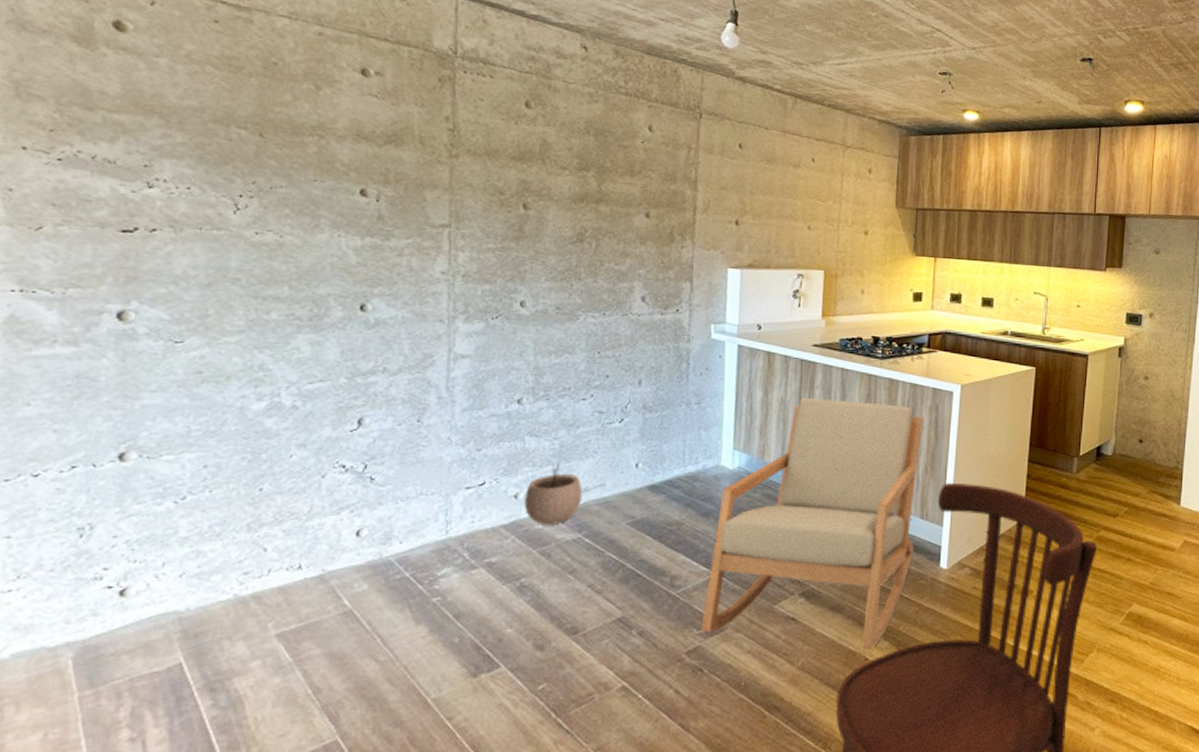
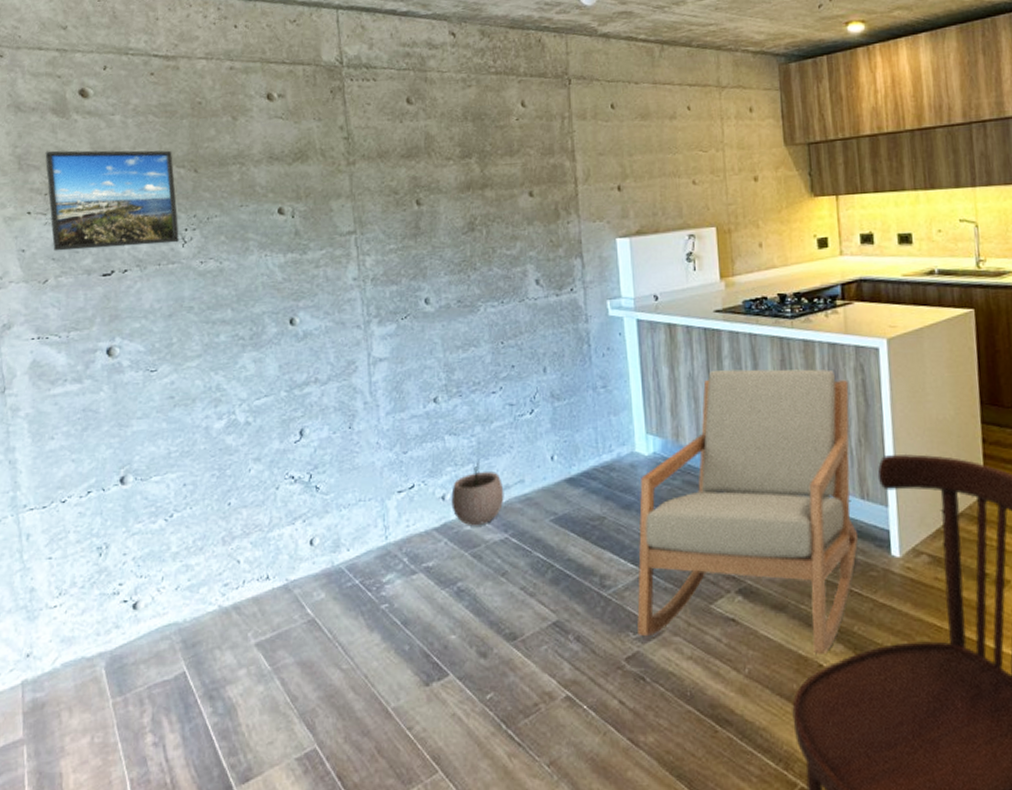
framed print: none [54,82,233,208] -> present [45,150,179,251]

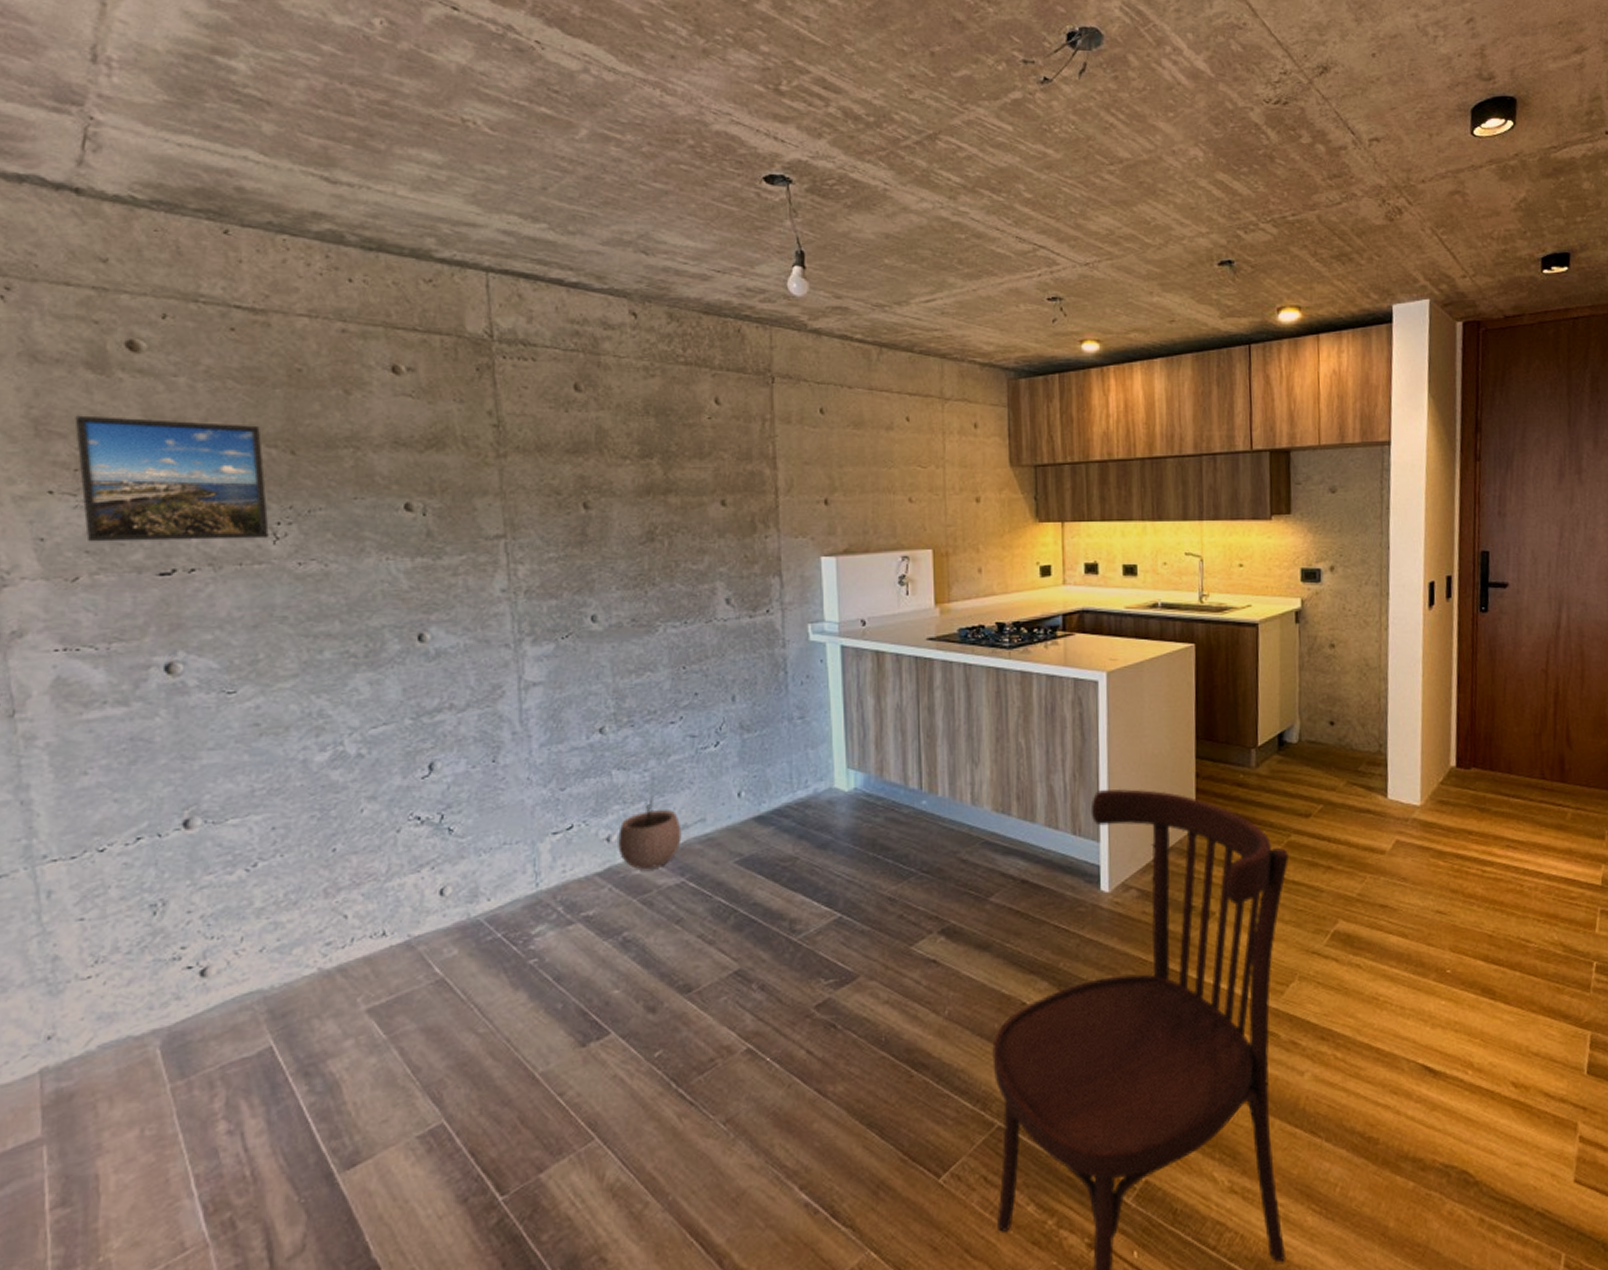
chair: present [637,369,859,654] -> none [830,701,1069,992]

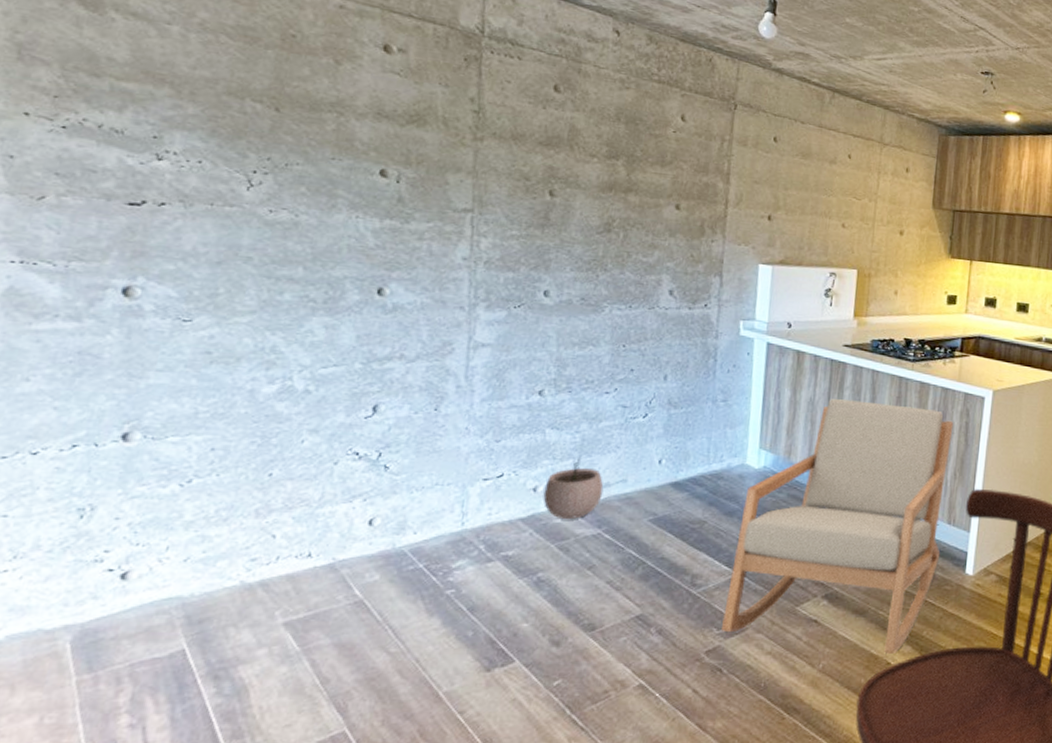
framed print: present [75,415,269,542] -> none [58,46,248,184]
chair: none [830,701,1069,992] -> present [722,399,954,654]

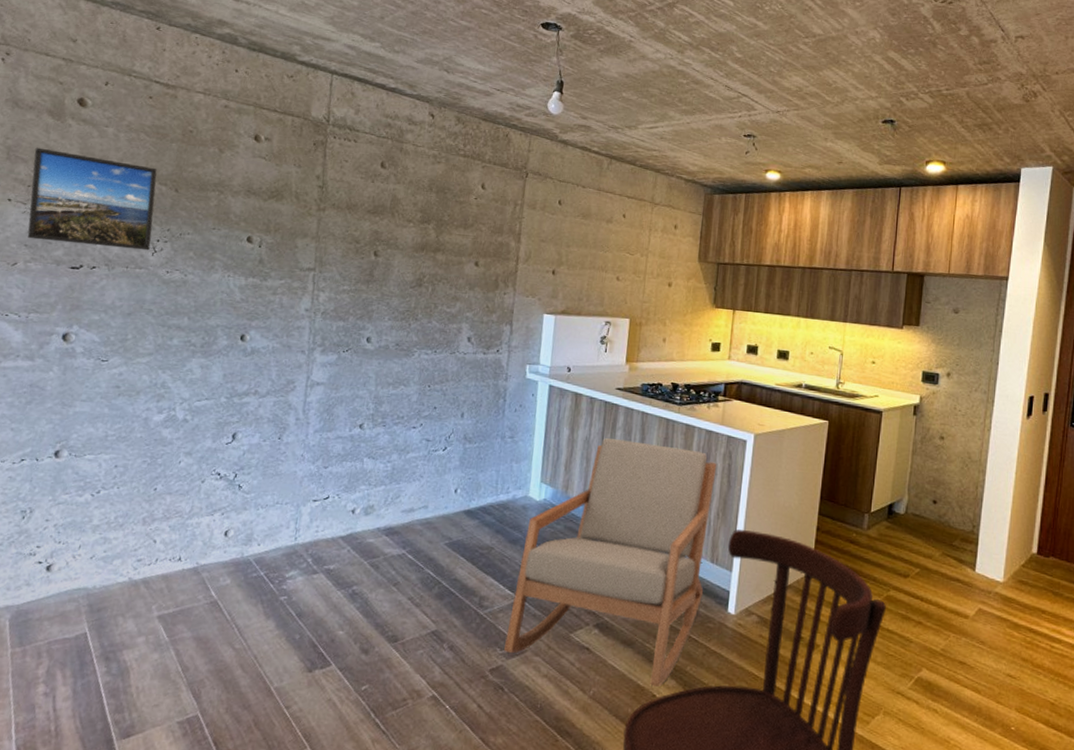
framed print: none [58,46,248,184] -> present [27,147,158,251]
plant pot: present [542,456,604,520] -> none [359,483,409,540]

